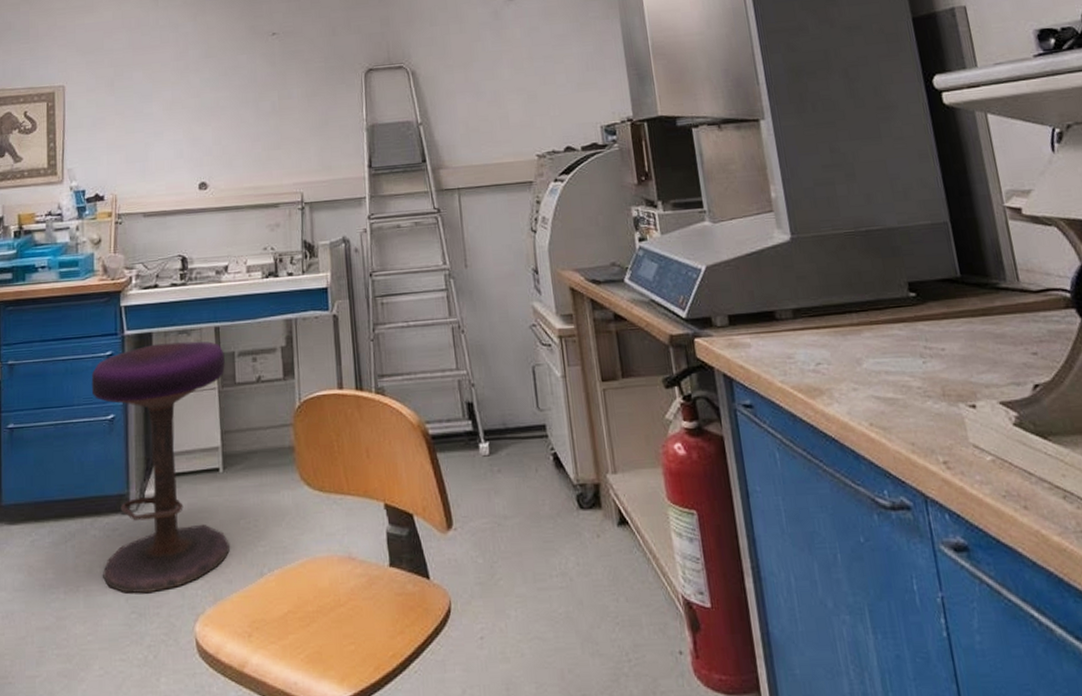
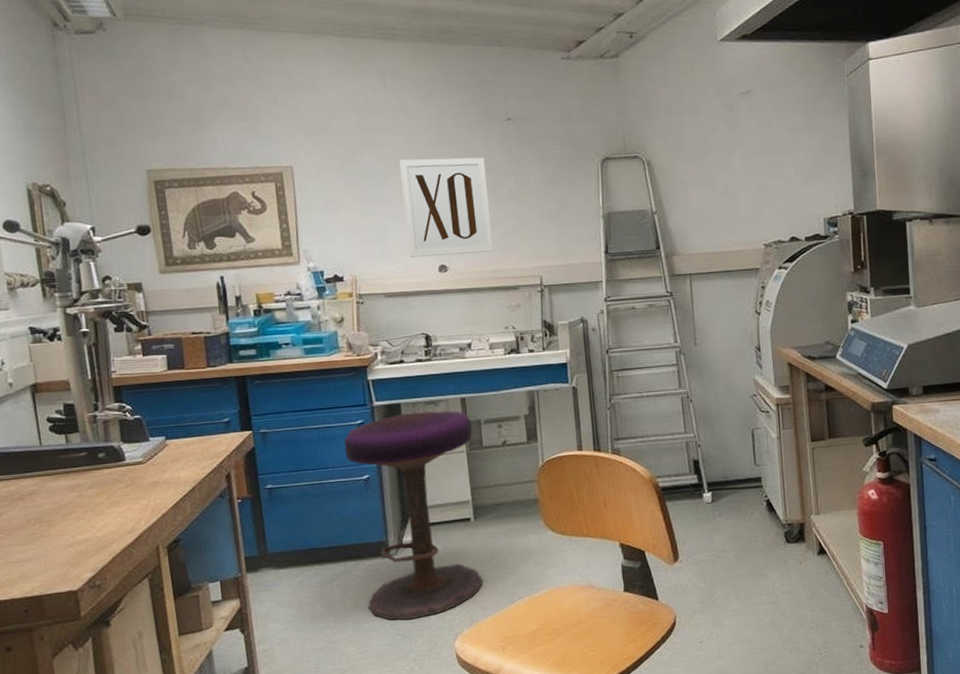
wall art: none [166,72,255,175] -> present [399,157,494,257]

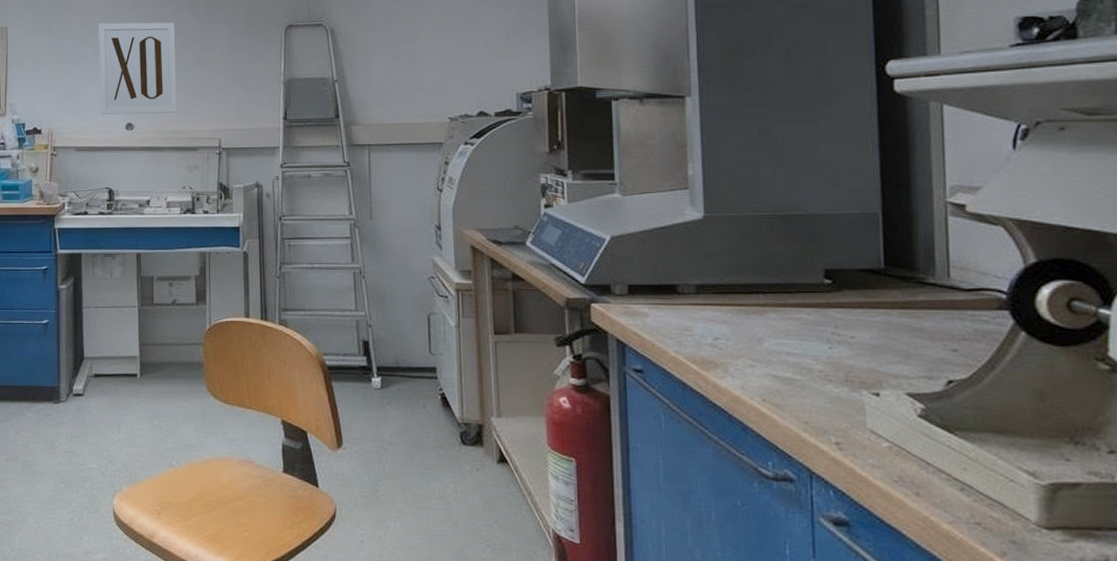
stool: present [344,410,484,620] -> none [29,264,145,469]

